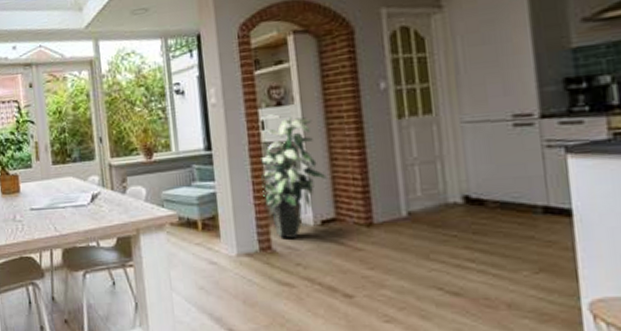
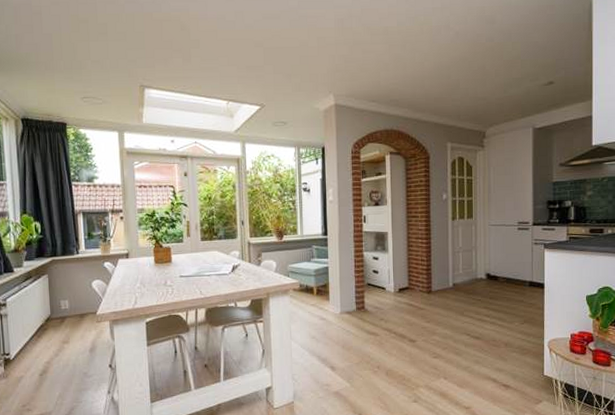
indoor plant: present [260,114,327,239] -> none [361,211,405,302]

